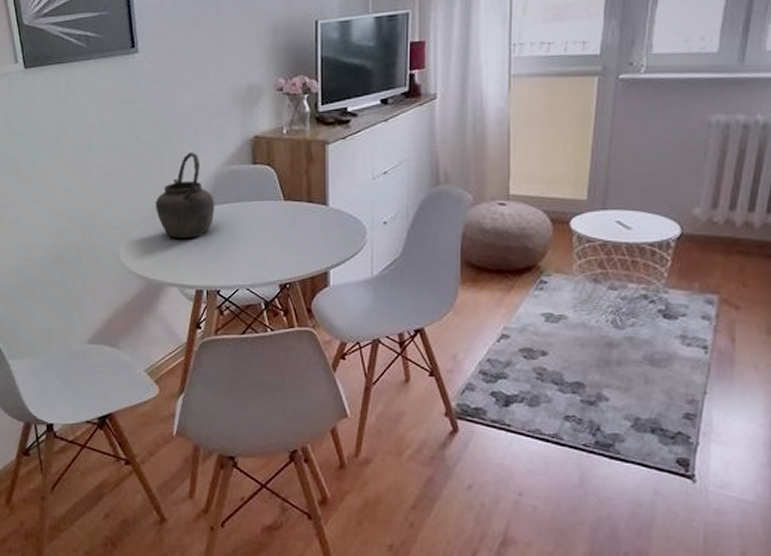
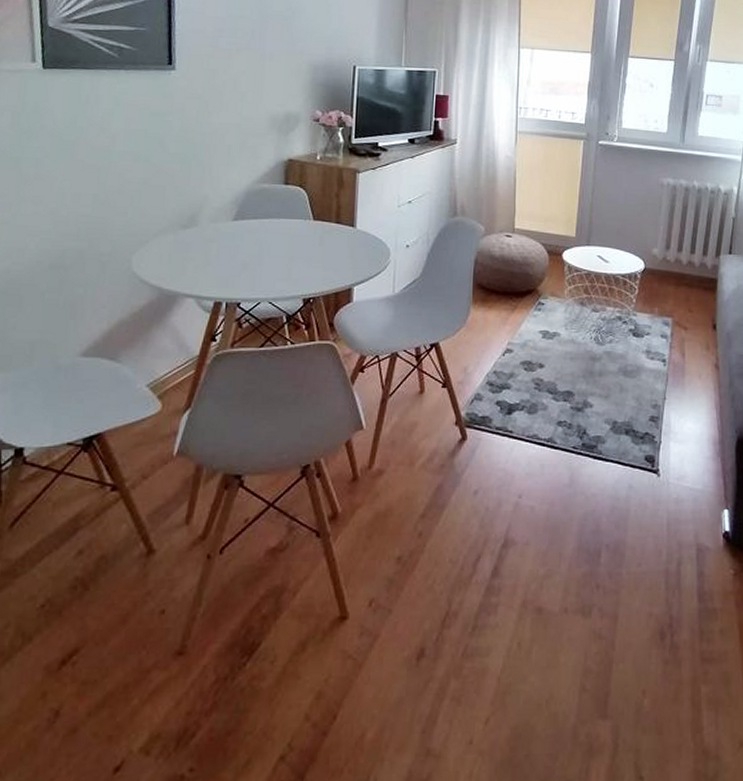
kettle: present [156,151,215,238] -> none [178,167,243,250]

